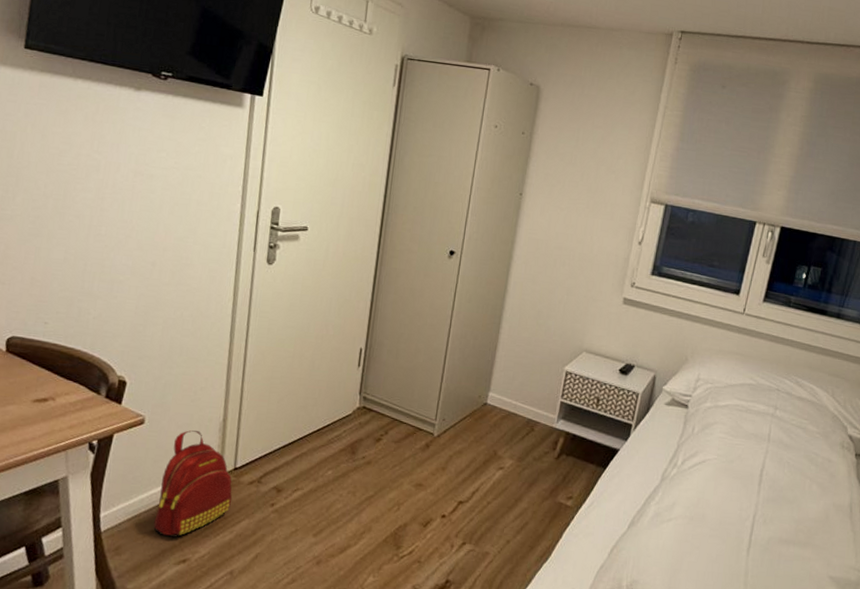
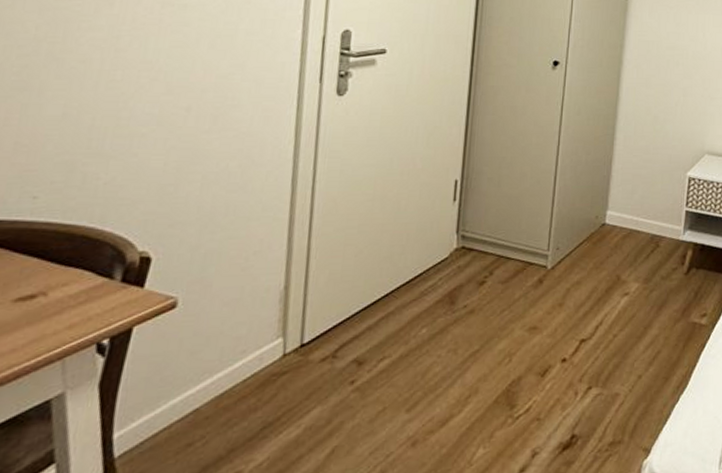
backpack: present [154,430,233,537] -> none [190,306,299,448]

